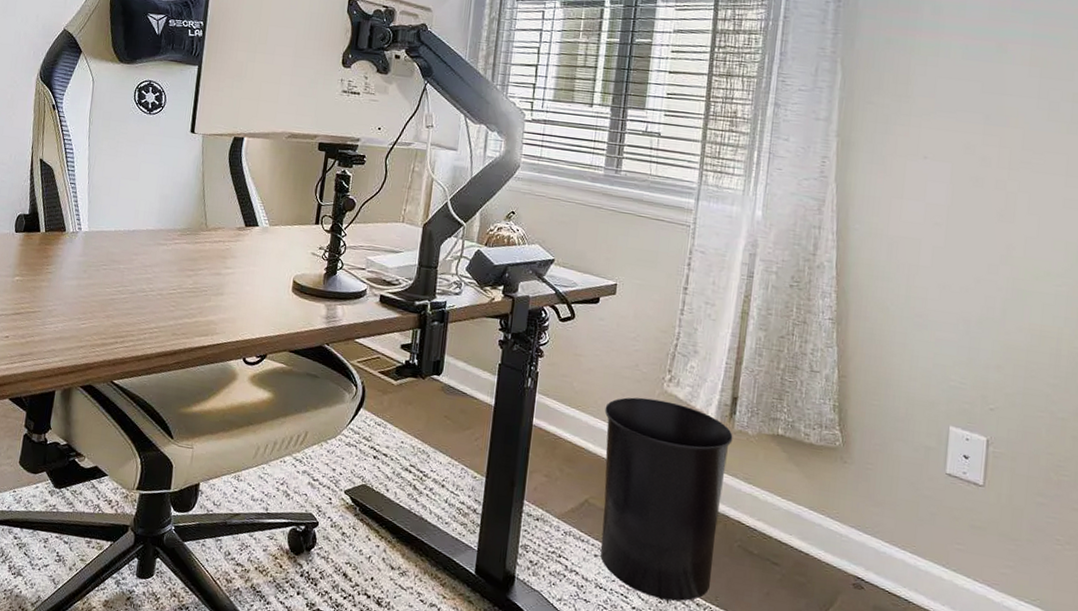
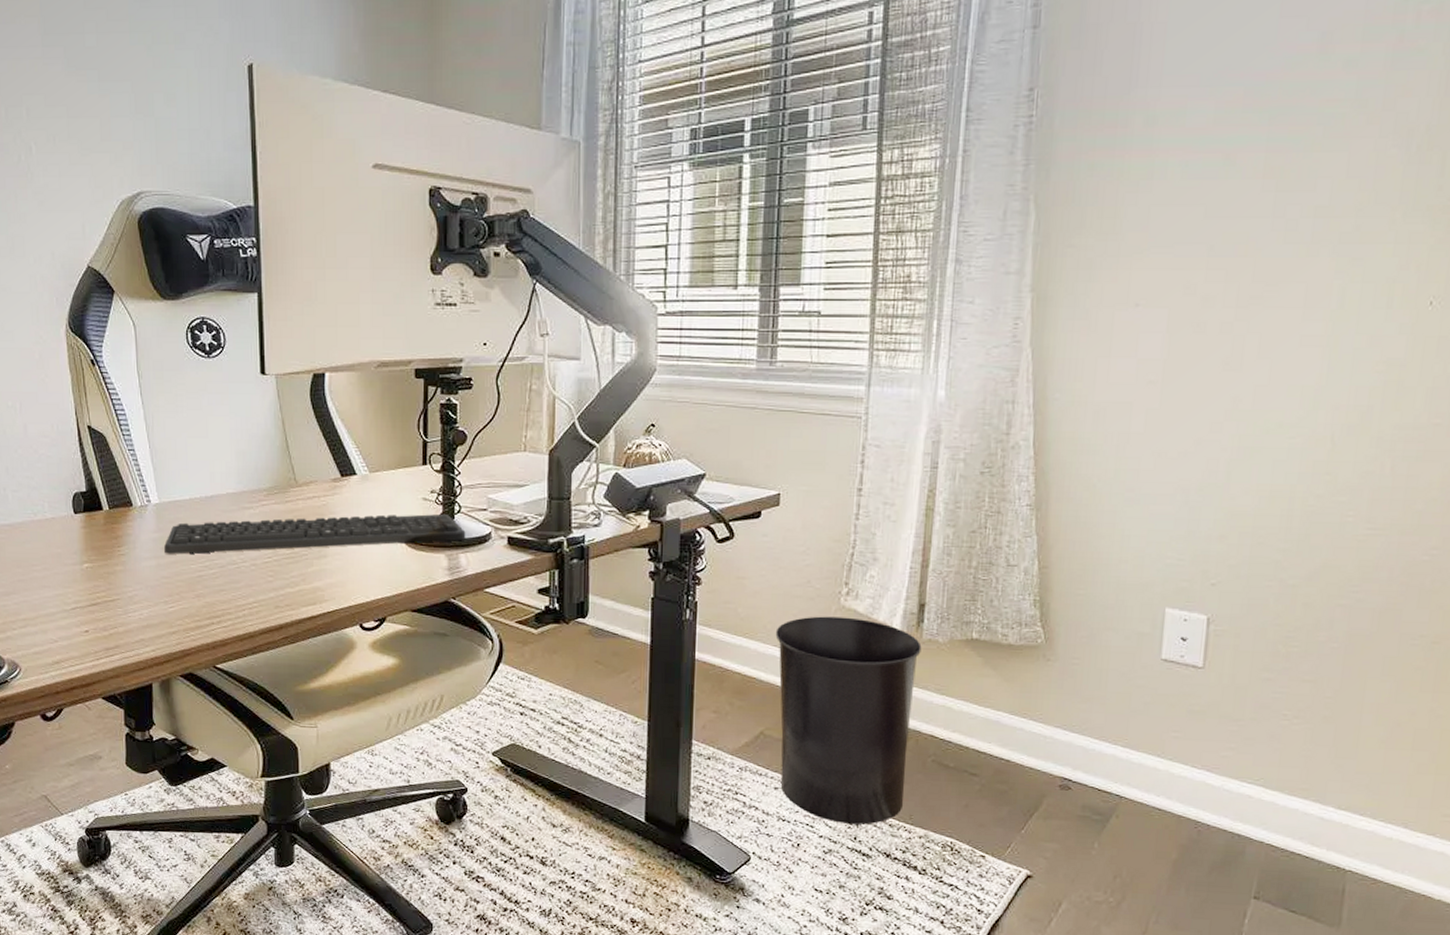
computer keyboard: none [86,250,345,294] -> present [164,513,466,555]

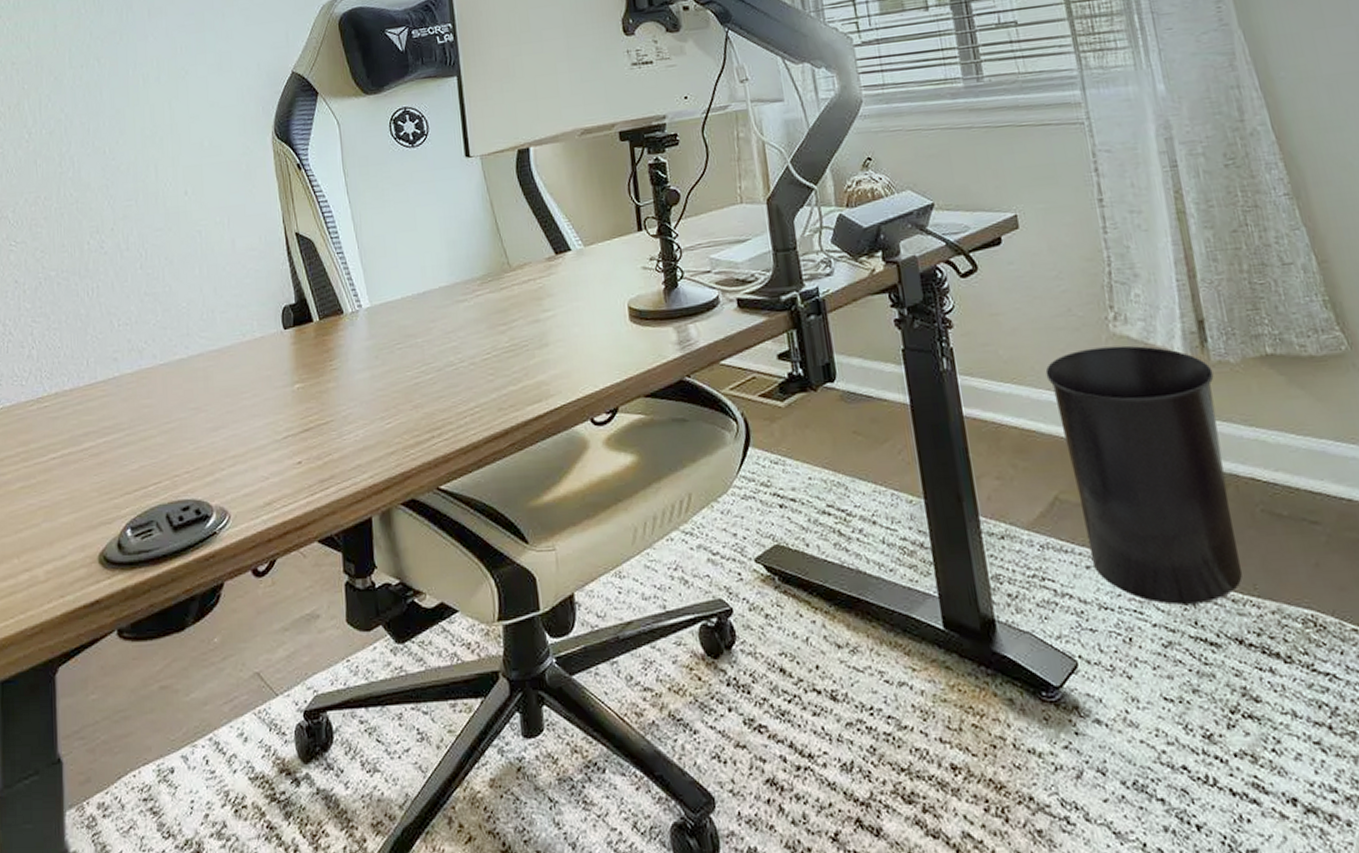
computer keyboard: present [164,513,466,555] -> none [378,281,693,363]

